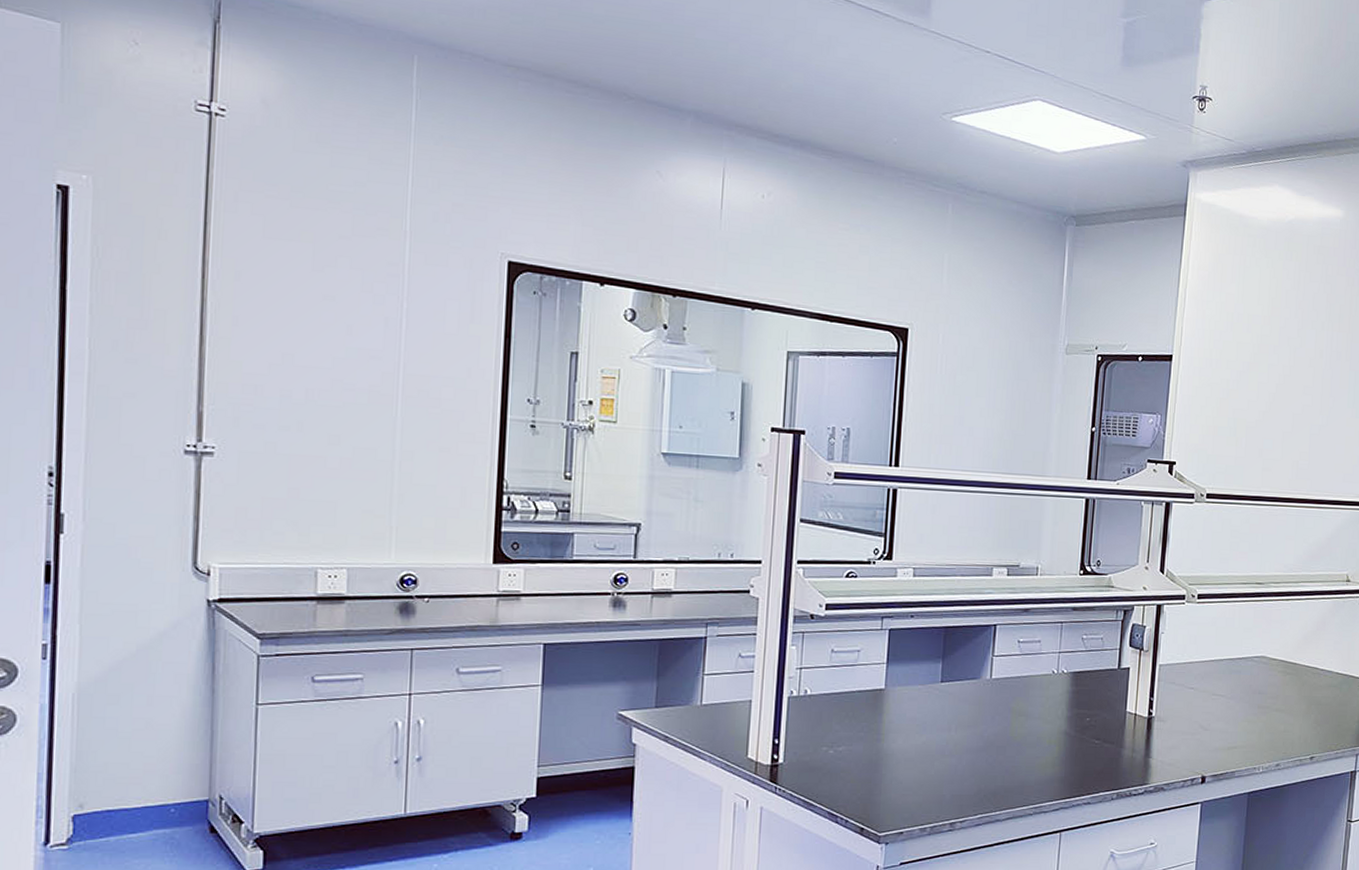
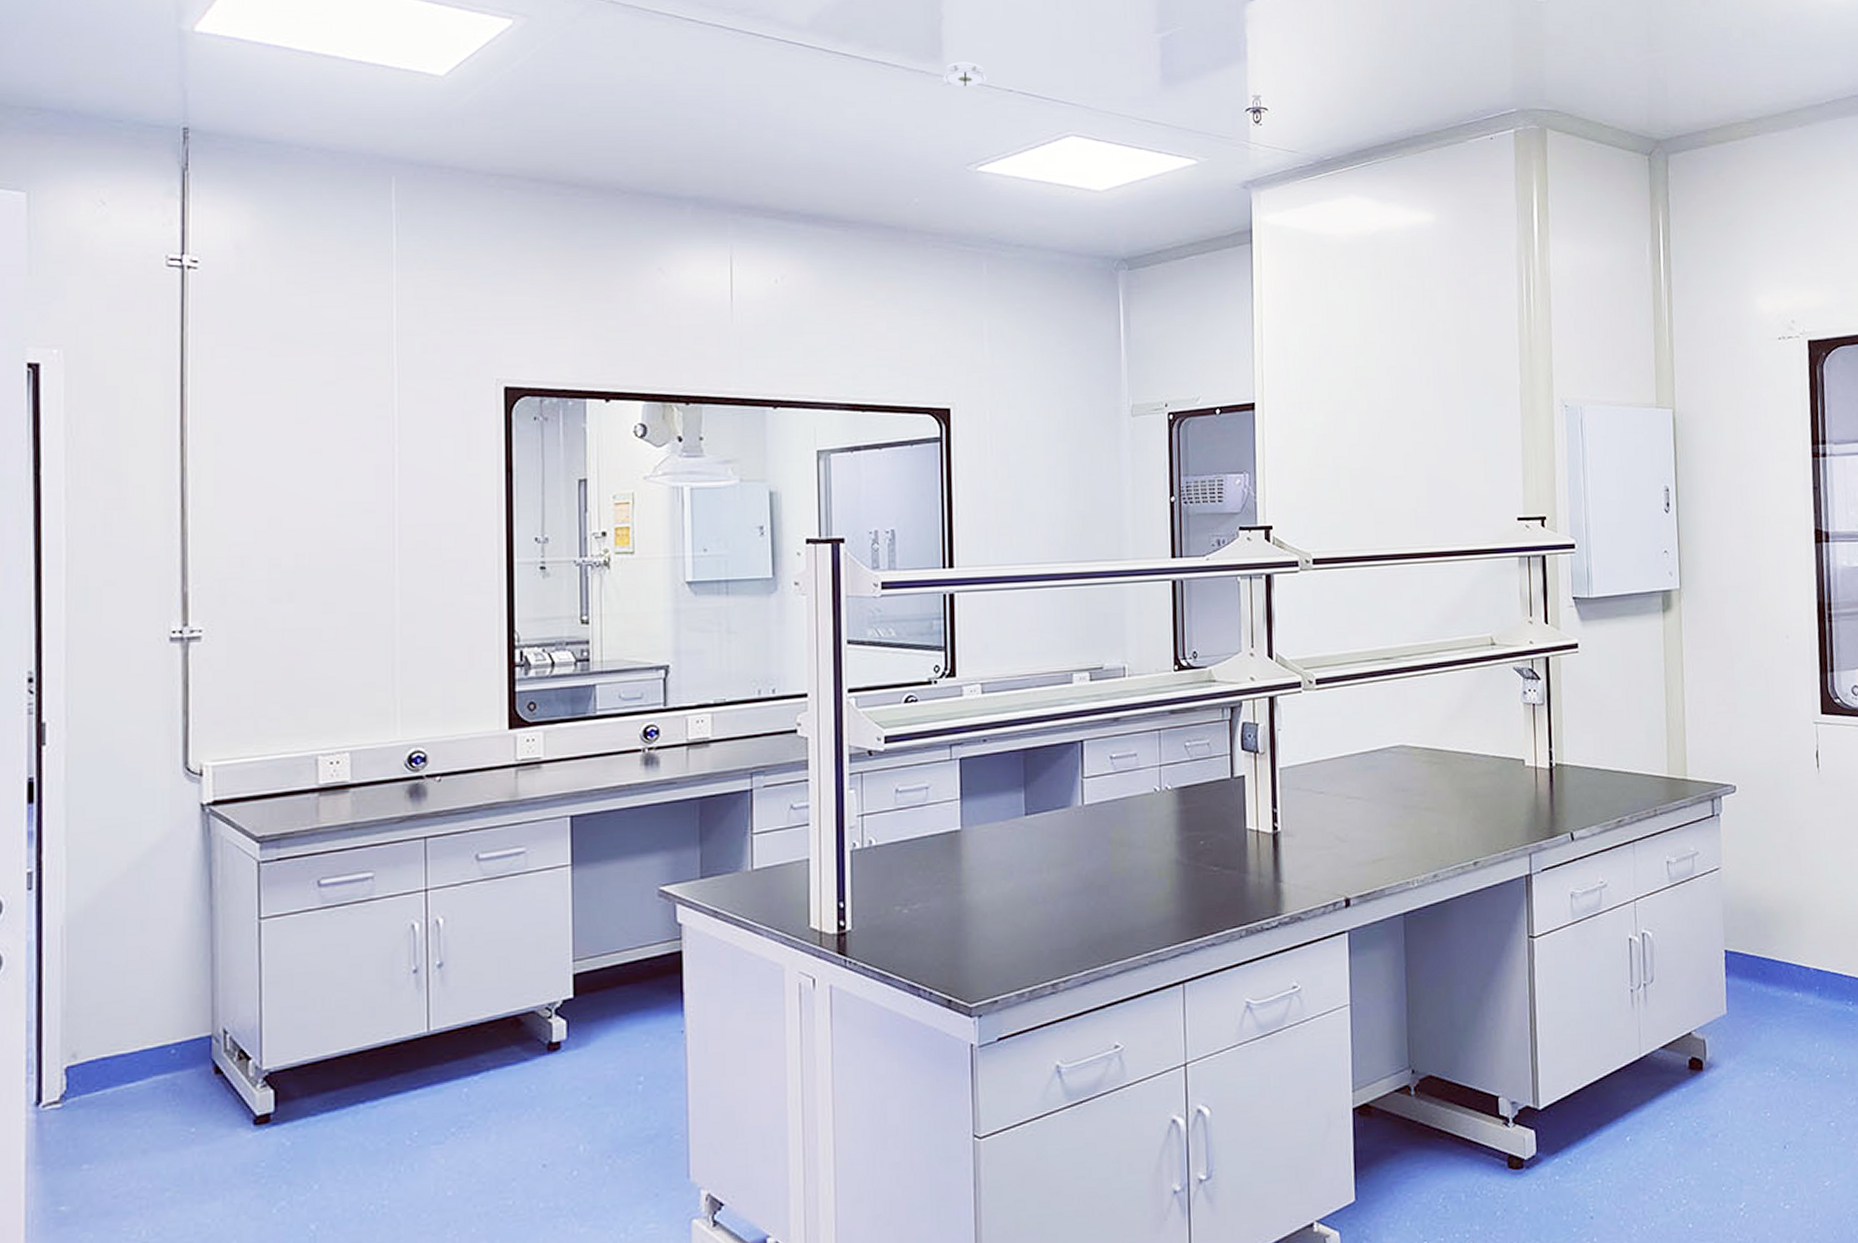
smoke detector: none [927,19,969,44] -> present [942,62,988,87]

